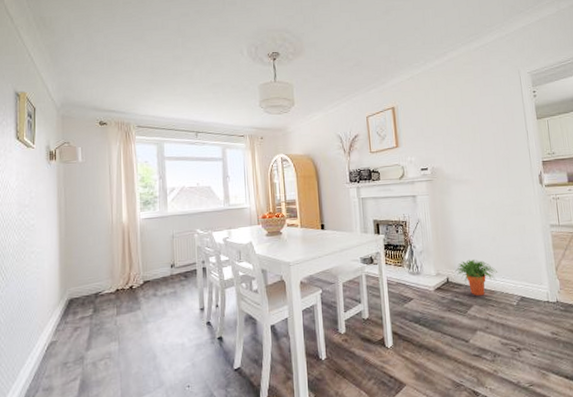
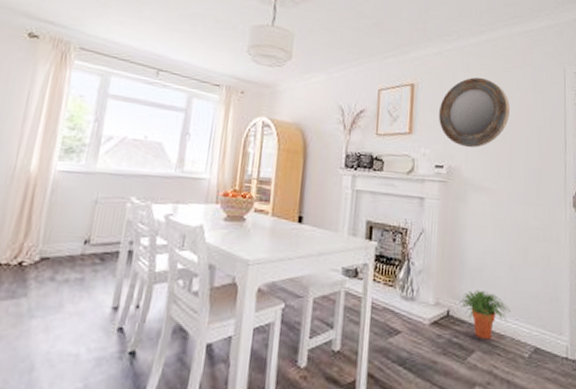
home mirror: none [417,91,477,151] -> present [438,77,510,148]

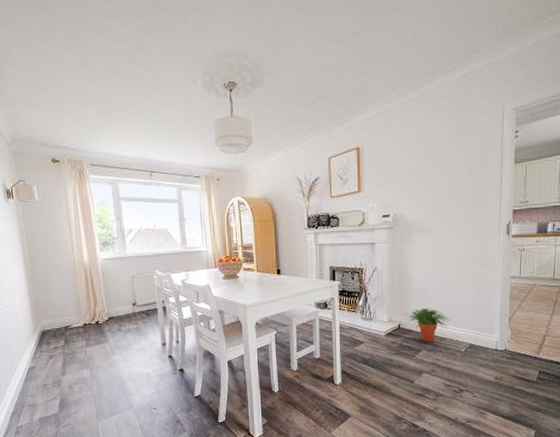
home mirror: present [438,77,510,148] -> none [382,130,448,197]

